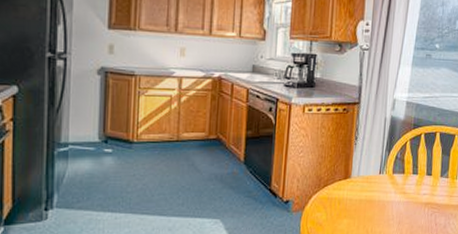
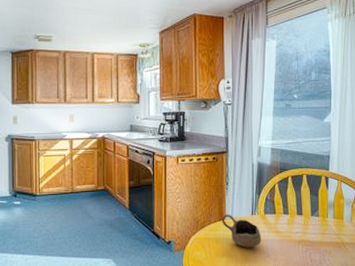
cup: none [346,172,387,209] -> present [221,214,261,248]

